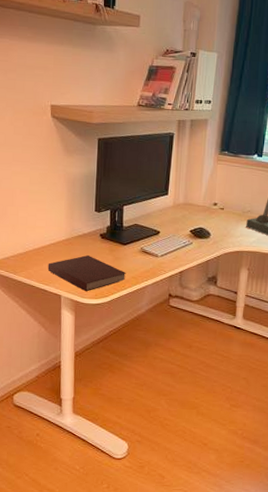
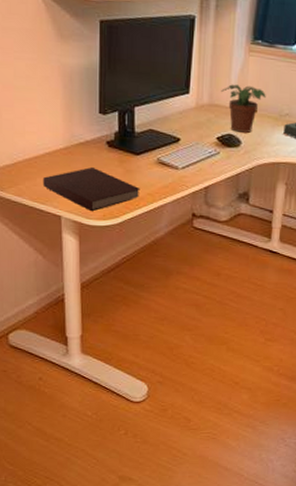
potted plant: none [194,187,231,227] -> present [221,84,266,133]

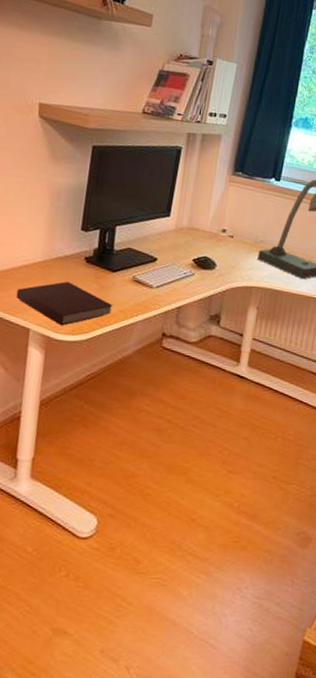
potted plant: present [221,84,266,133] -> none [200,210,243,257]

